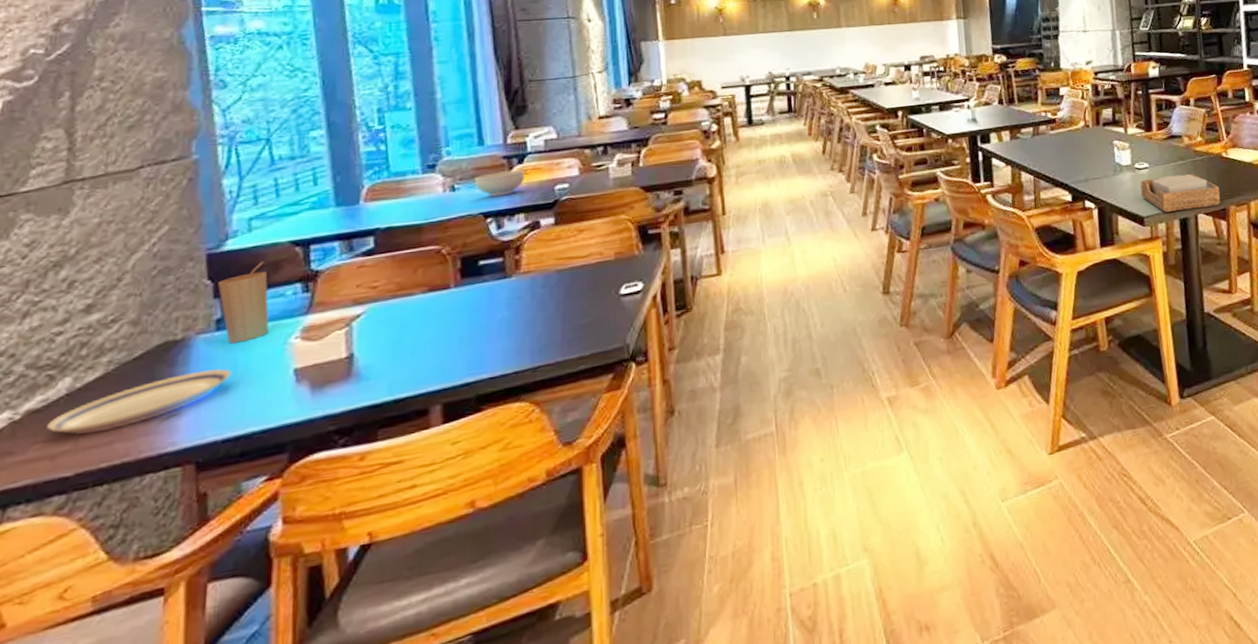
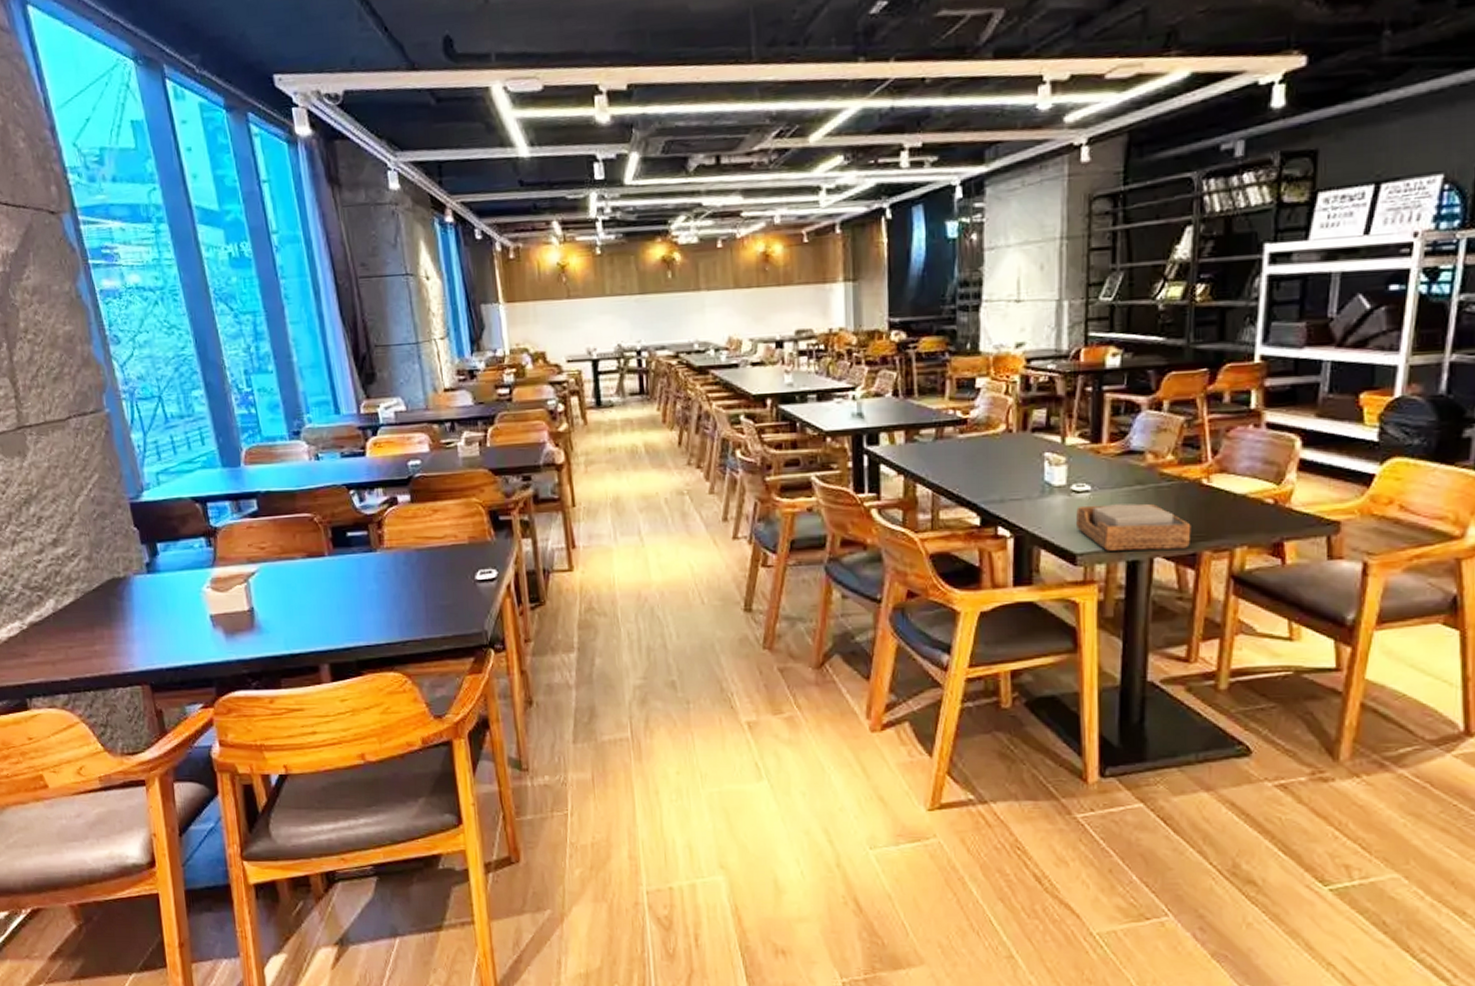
plate: present [47,368,231,434] -> none [45,607,164,648]
cup: present [218,261,269,344] -> none [142,514,186,586]
soup bowl: present [474,169,526,197] -> none [335,442,380,469]

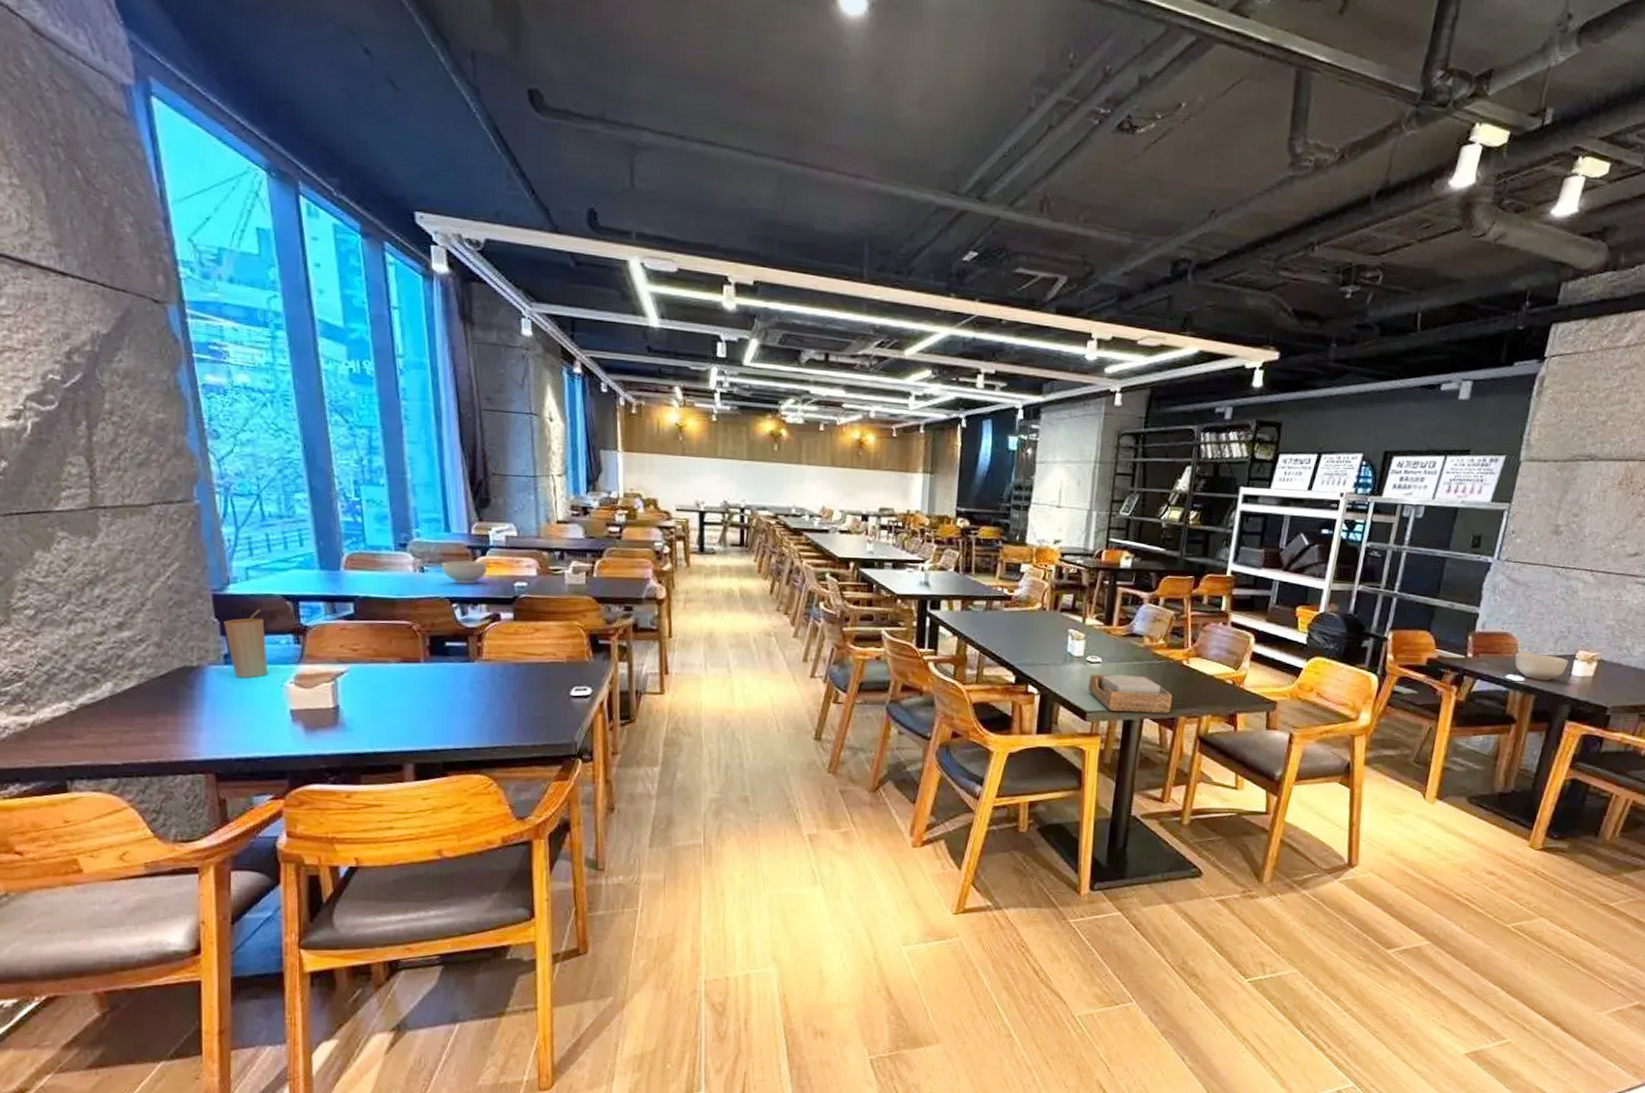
cup: none [142,514,186,586] -> present [224,609,267,678]
soup bowl: none [335,442,380,469] -> present [441,560,488,584]

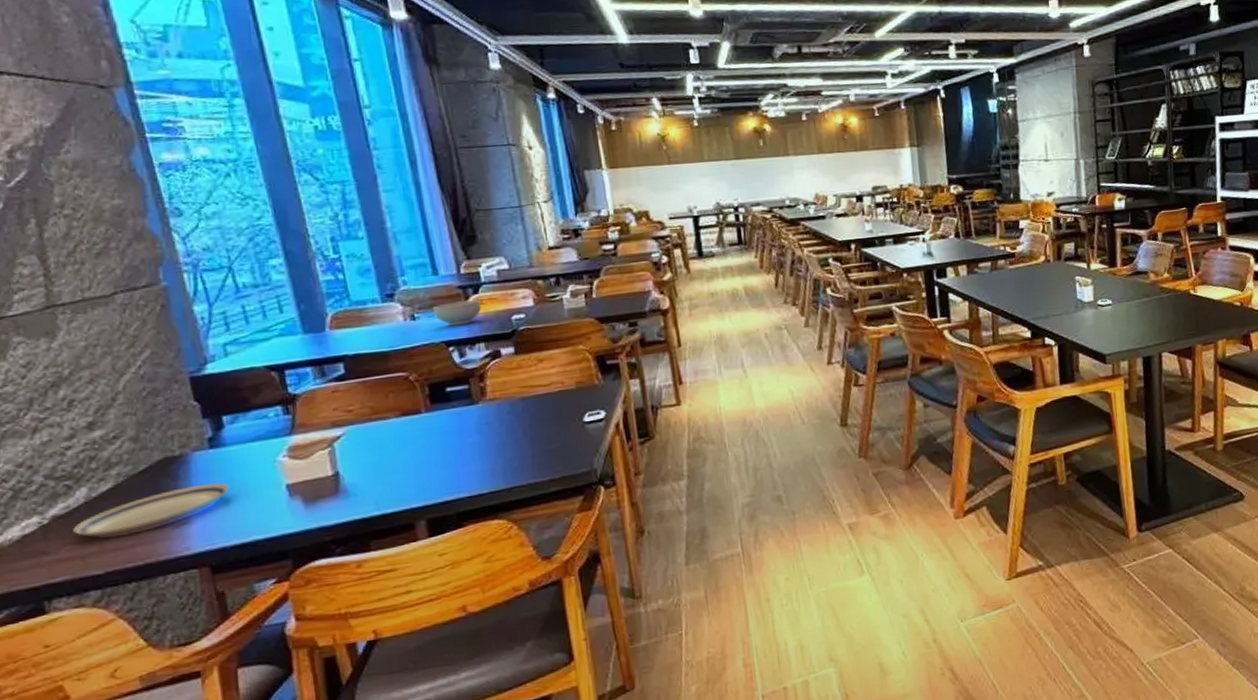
plate: none [97,697,239,733] -> present [73,483,229,538]
cup: present [224,609,267,678] -> none [205,384,258,461]
napkin holder: present [1087,673,1173,713] -> none [1102,311,1187,350]

